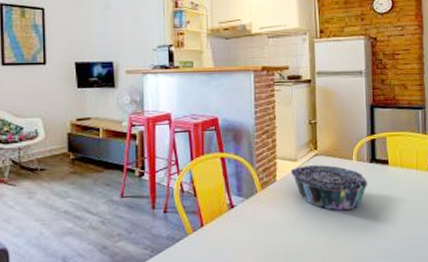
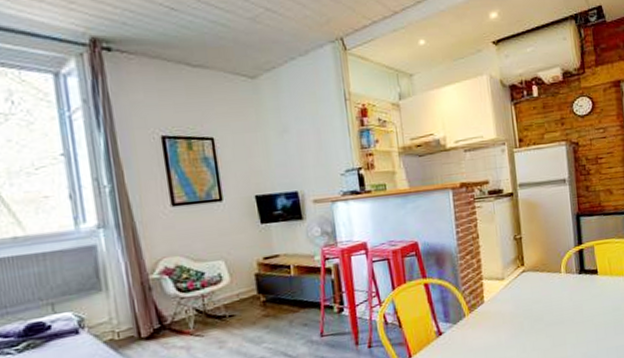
decorative bowl: present [290,165,368,211] -> none [498,280,578,326]

